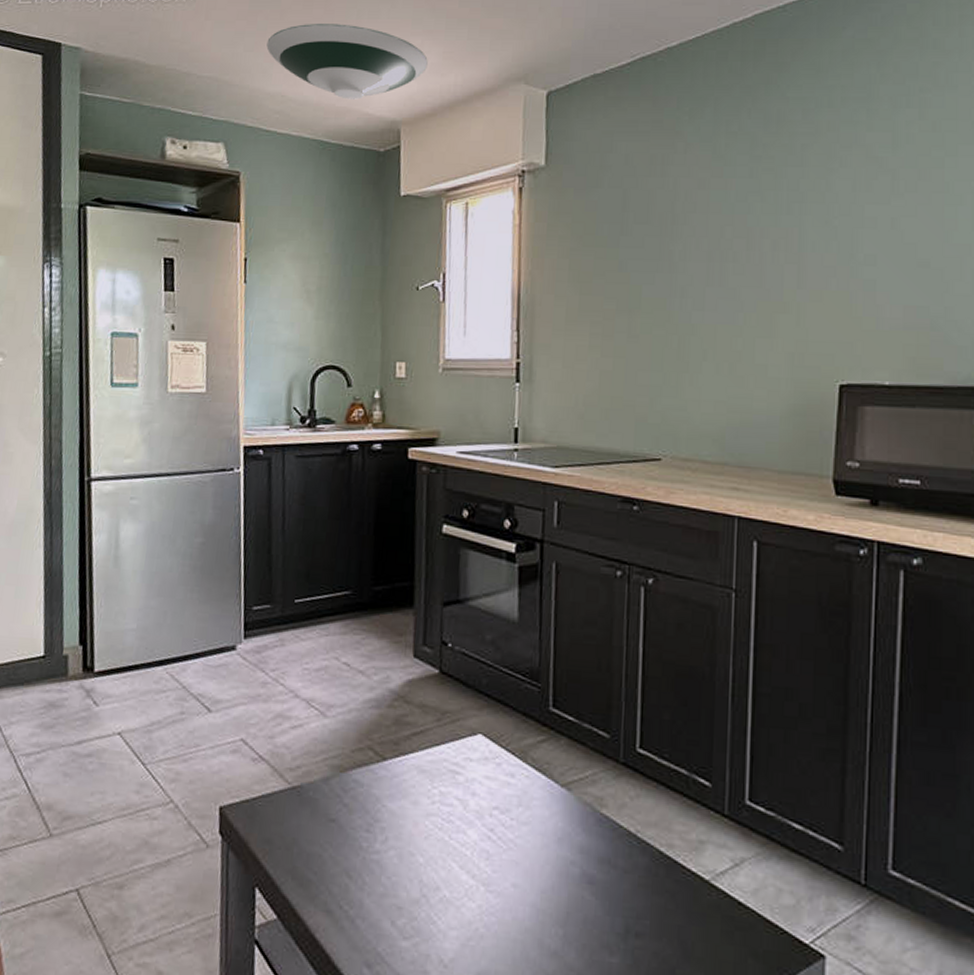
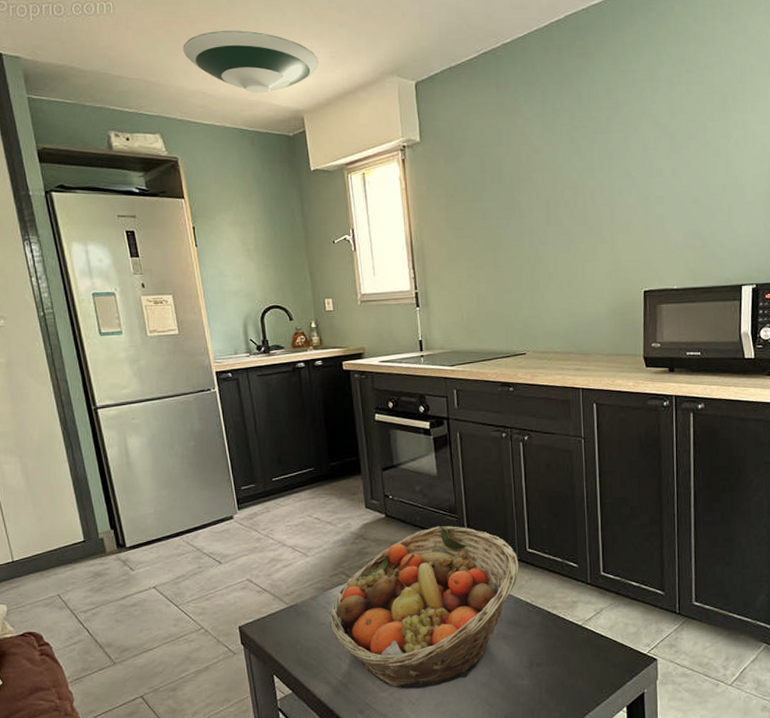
fruit basket: none [341,695,623,943] -> present [329,525,519,689]

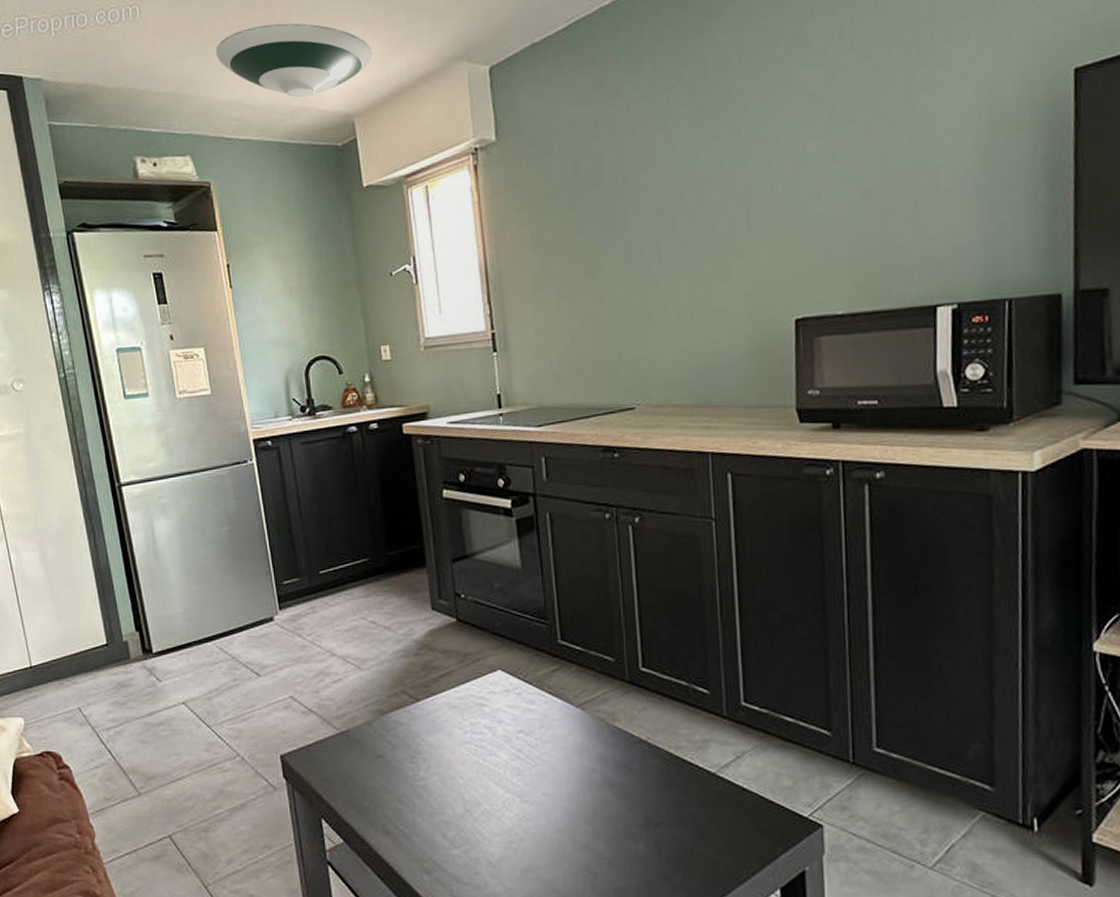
fruit basket: present [329,525,519,689] -> none [388,634,630,847]

